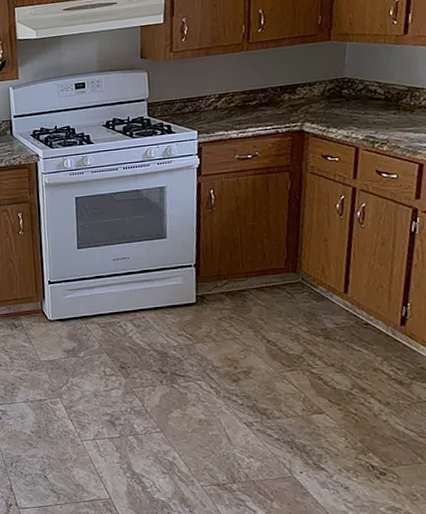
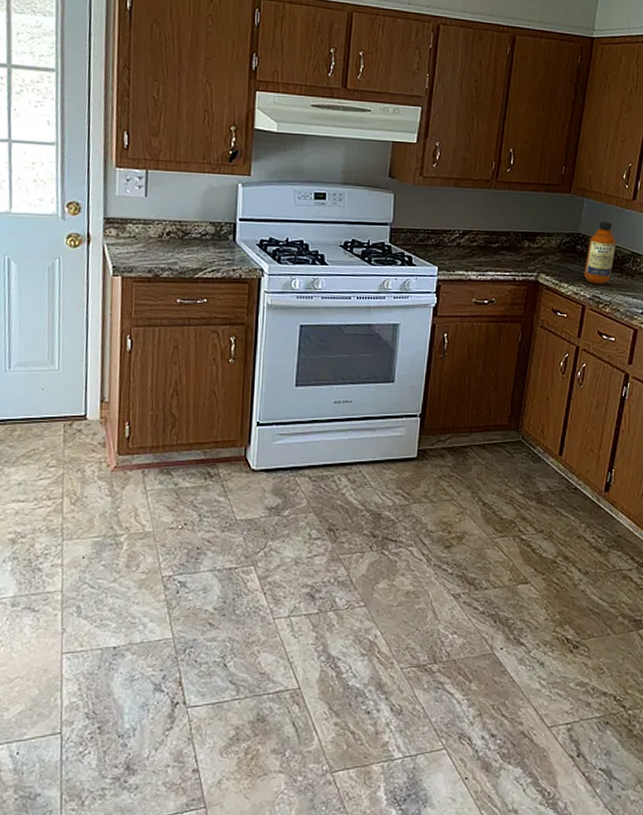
bottle: none [354,60,389,125] -> present [584,221,616,285]

